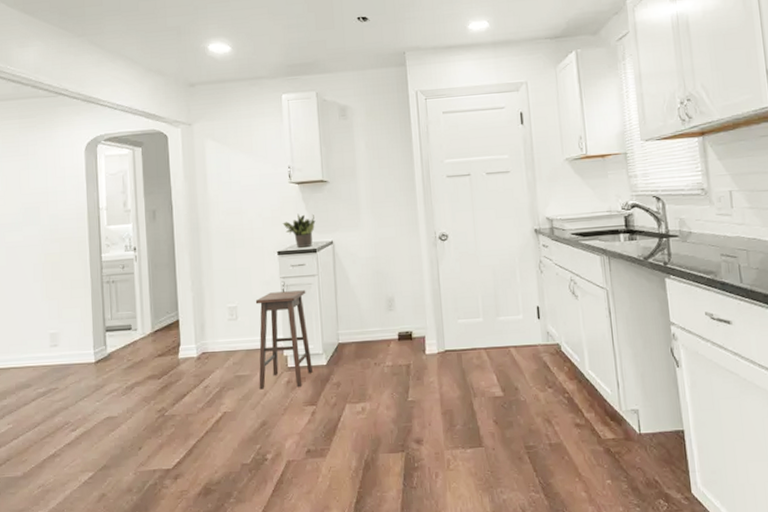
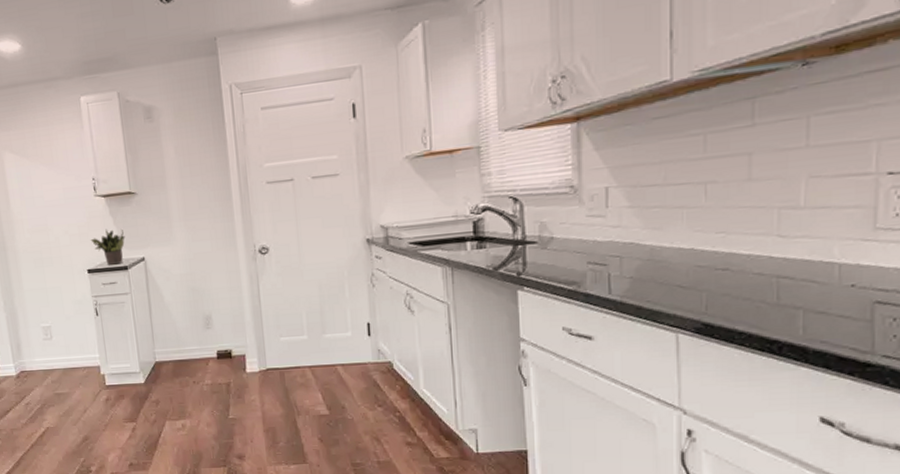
bar stool: present [255,290,313,390] -> none [68,309,131,407]

